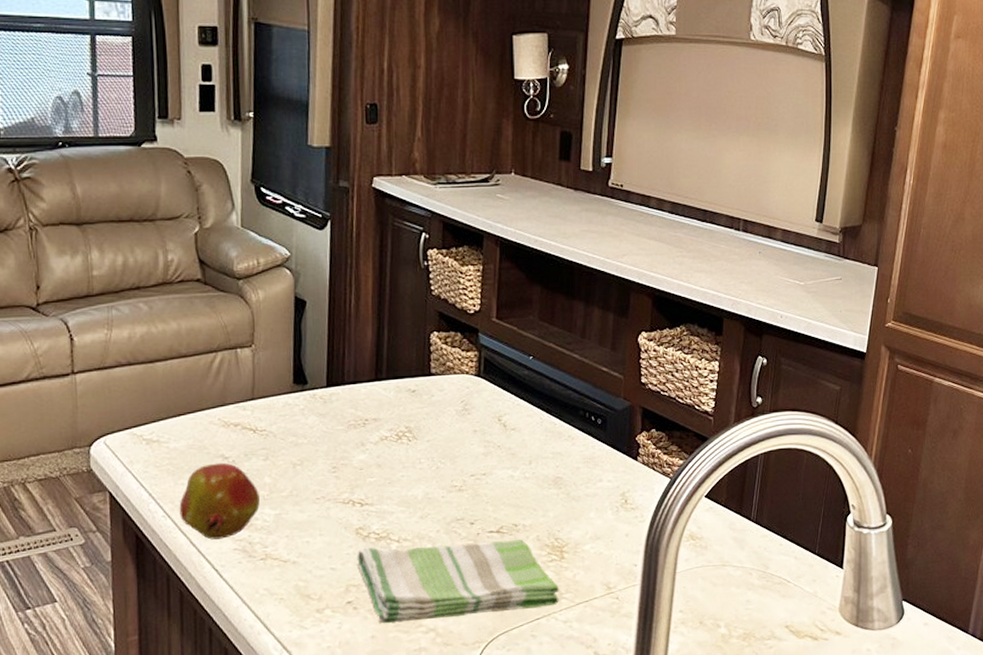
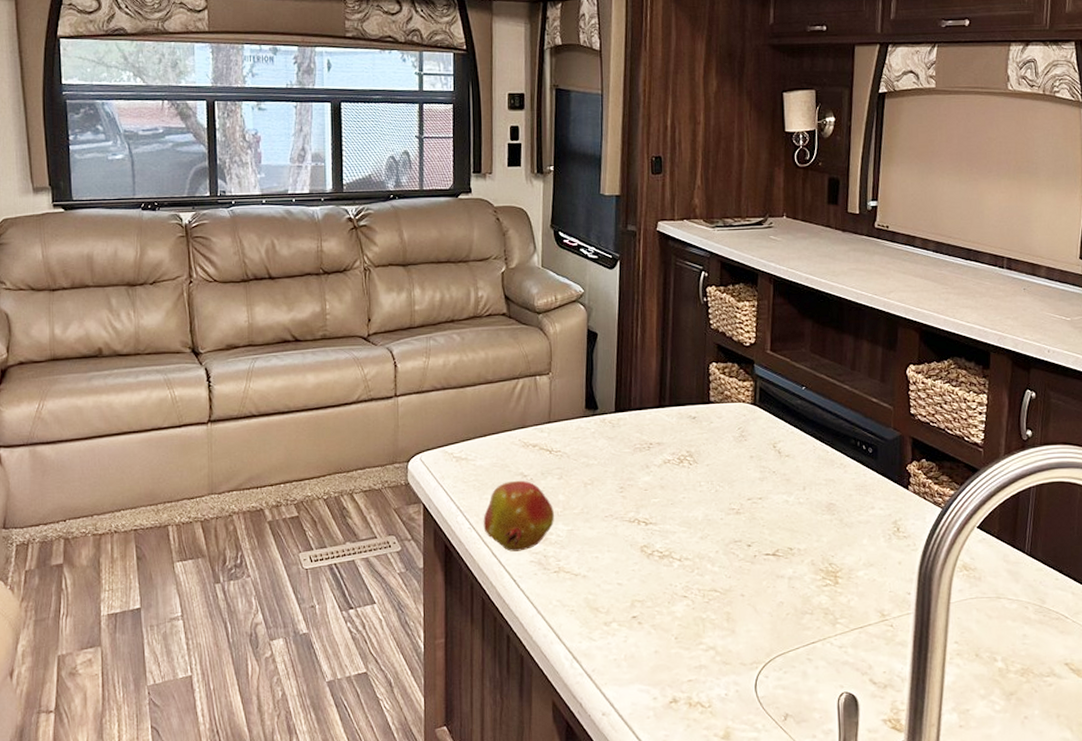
dish towel: present [357,540,559,624] -> none [642,563,834,640]

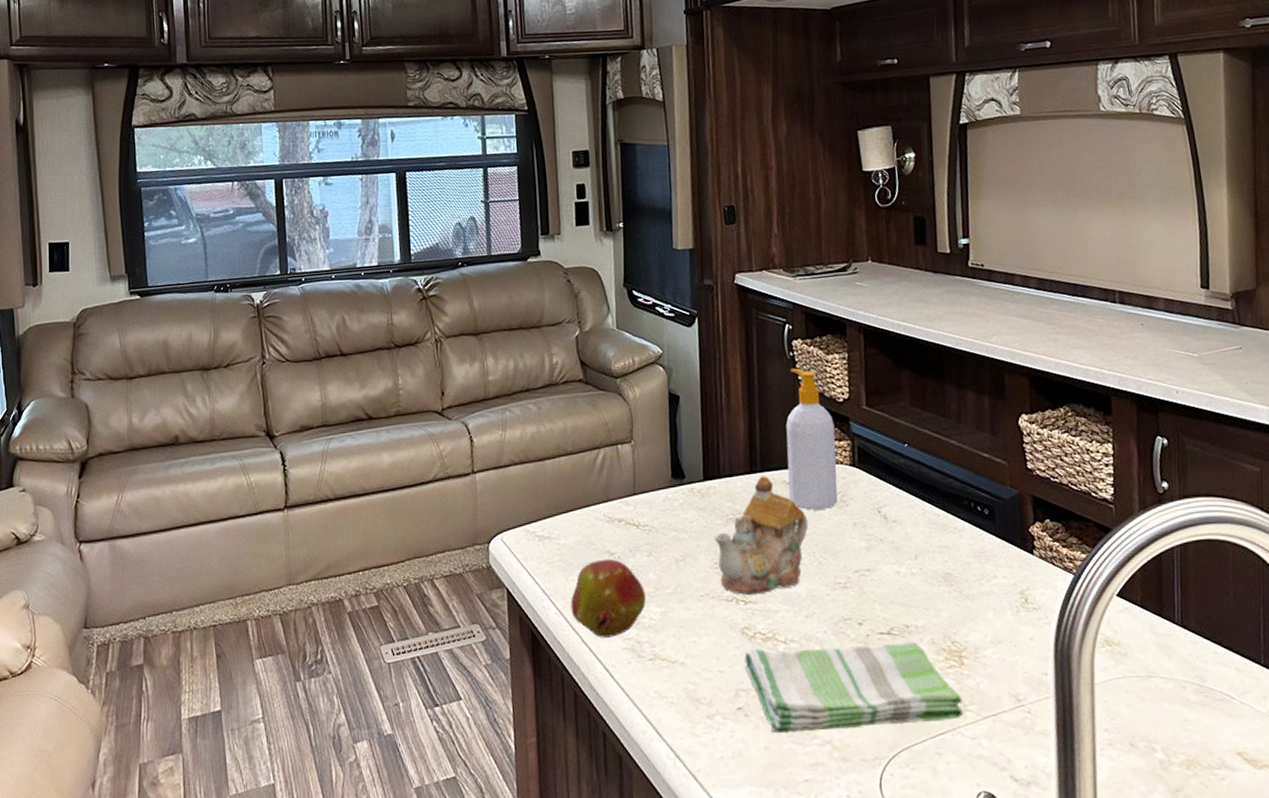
teapot: none [622,410,709,518] -> present [714,476,809,596]
dish towel: none [642,563,834,640] -> present [744,642,963,734]
soap bottle: none [693,313,740,443] -> present [786,368,838,510]

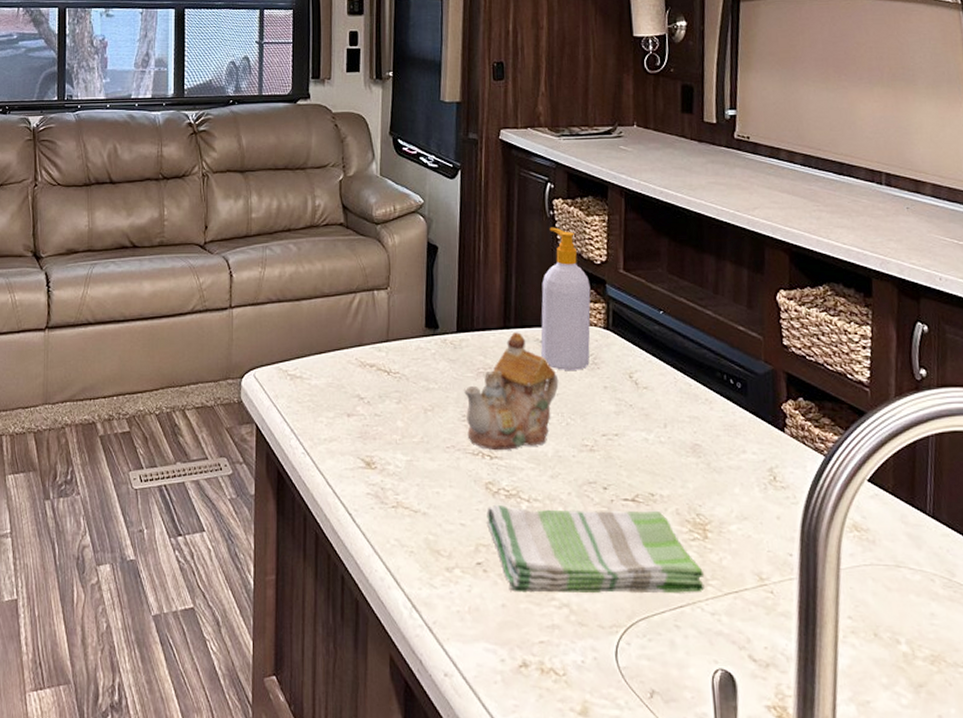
fruit: present [570,558,646,638] -> none [317,403,392,482]

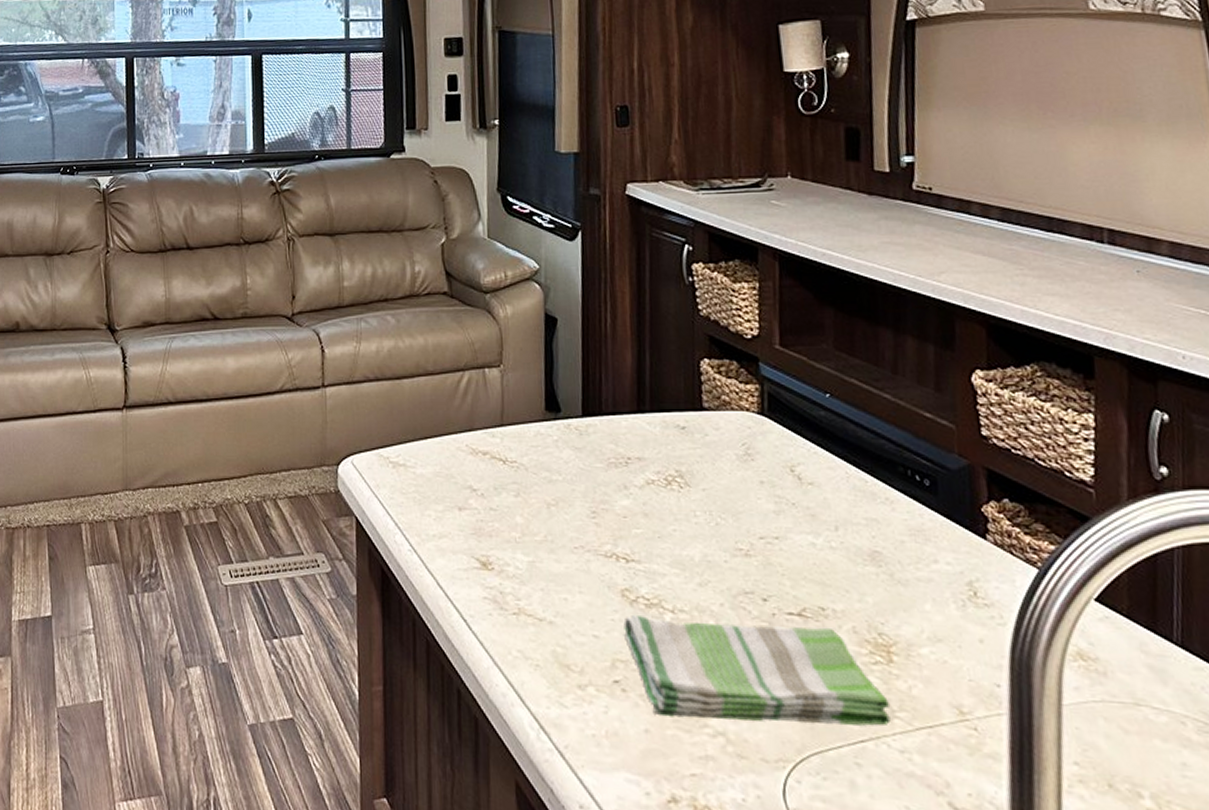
teapot: present [464,332,559,451] -> none [593,417,705,553]
soap bottle: present [540,227,591,370] -> none [681,296,742,462]

